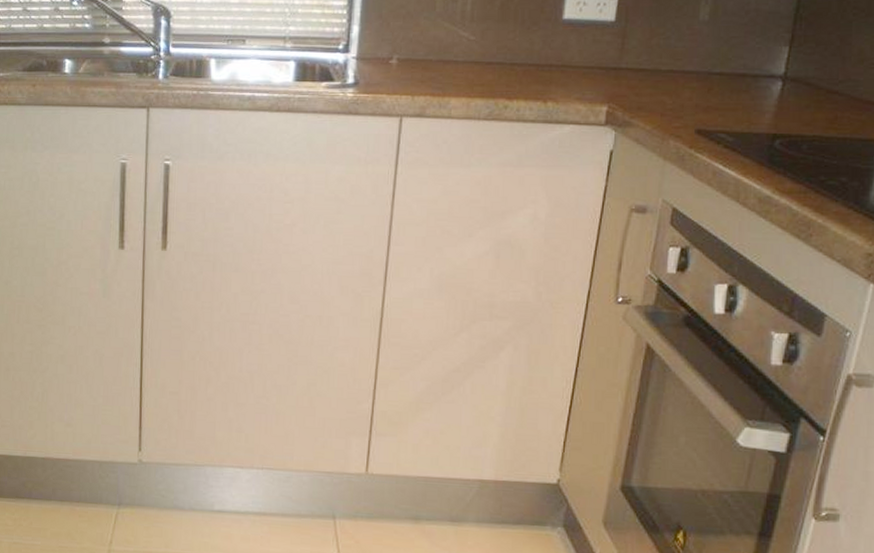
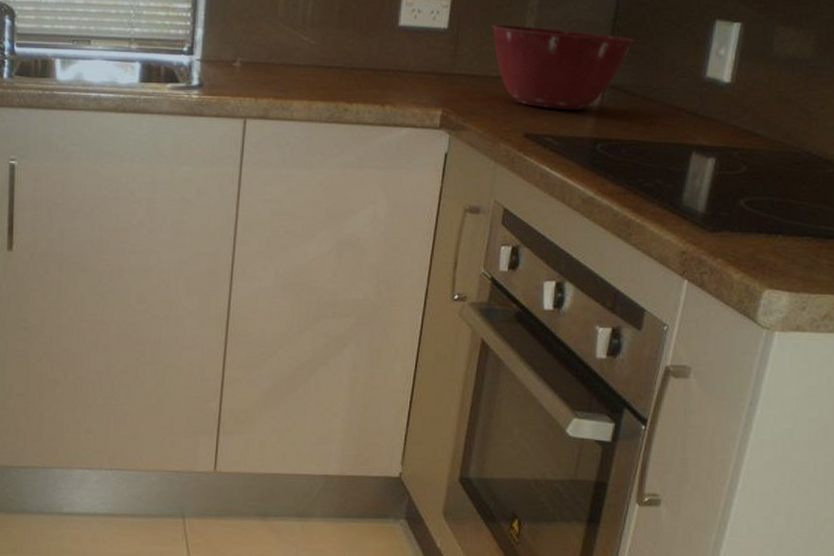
mixing bowl: none [662,16,819,104] -> present [491,25,634,109]

